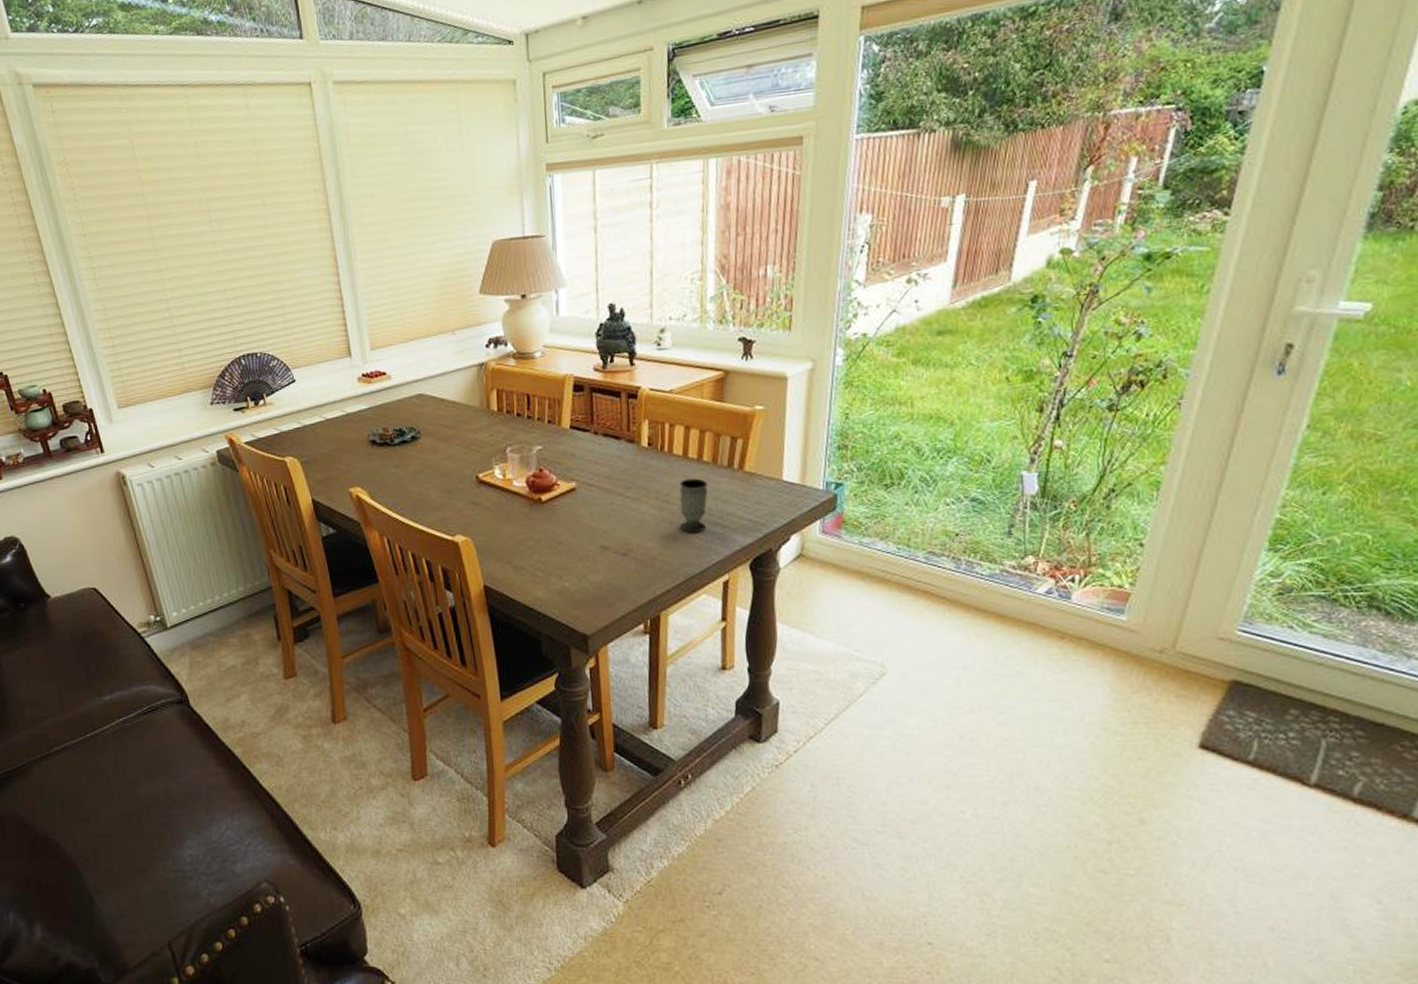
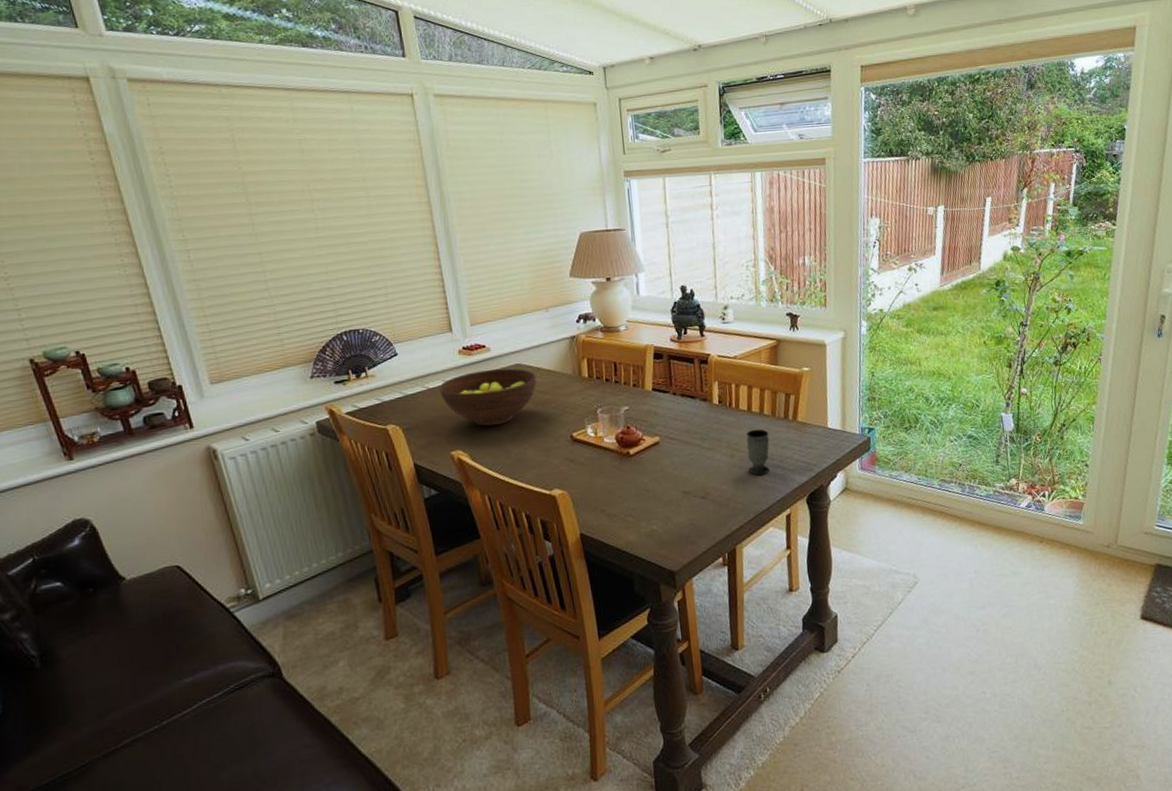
fruit bowl: none [337,398,441,463] -> present [439,368,537,427]

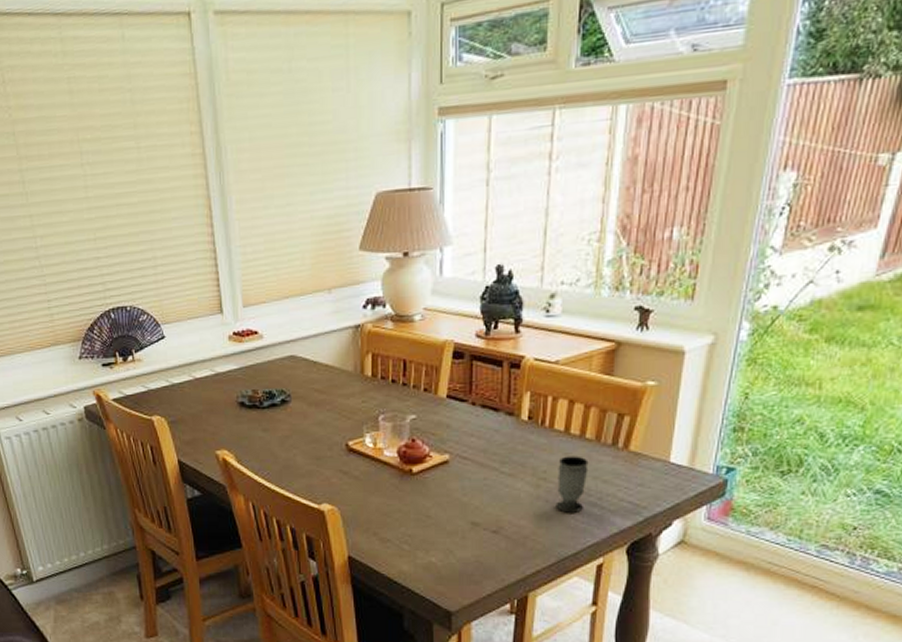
fruit bowl: present [439,368,537,427] -> none [206,360,313,426]

